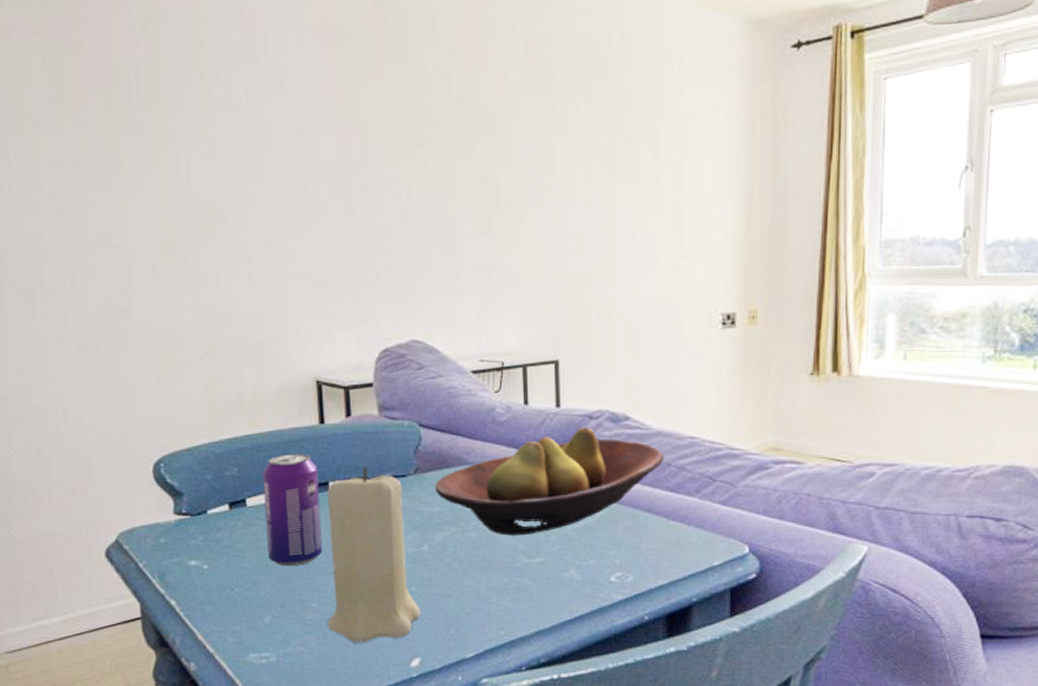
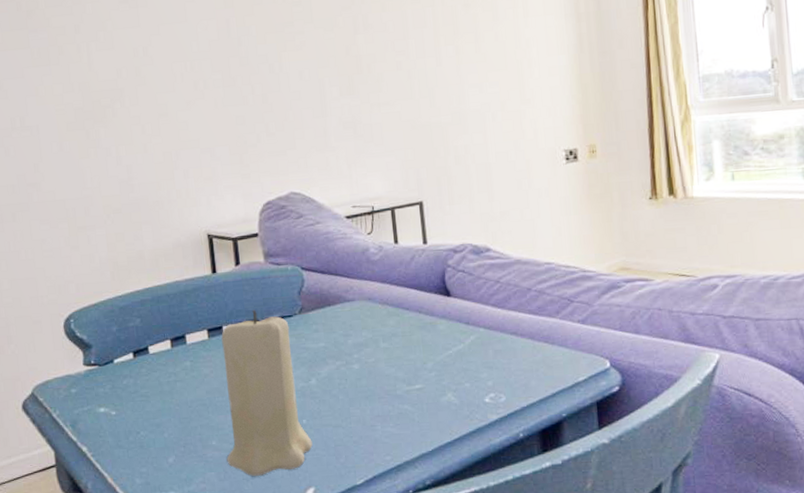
beverage can: present [262,454,323,567] -> none [162,302,220,408]
fruit bowl: present [435,426,664,536] -> none [319,260,525,366]

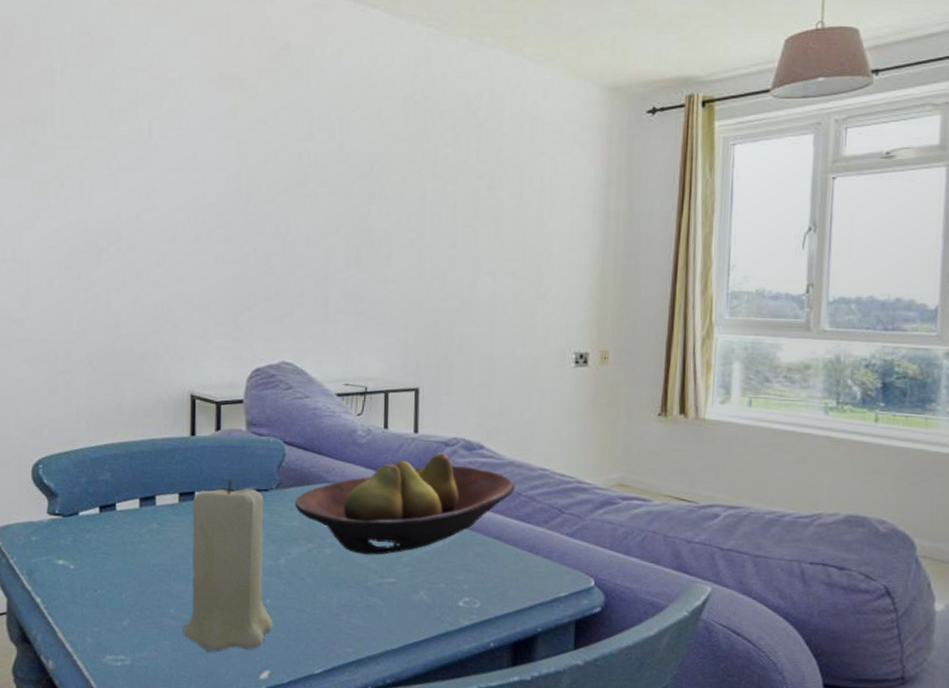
fruit bowl: none [319,260,525,366] -> present [295,453,515,555]

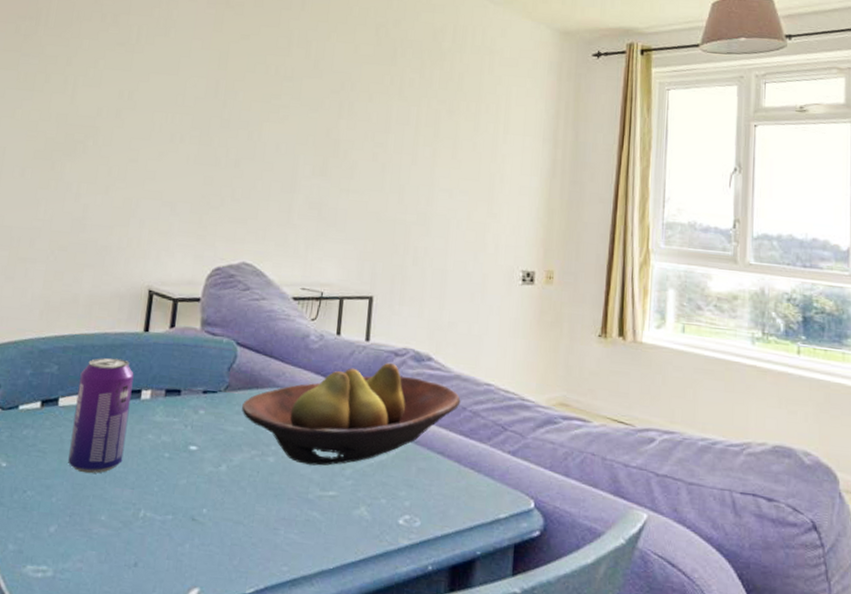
beverage can: none [132,462,186,572] -> present [68,358,134,474]
candle: present [183,479,274,651] -> none [112,378,211,565]

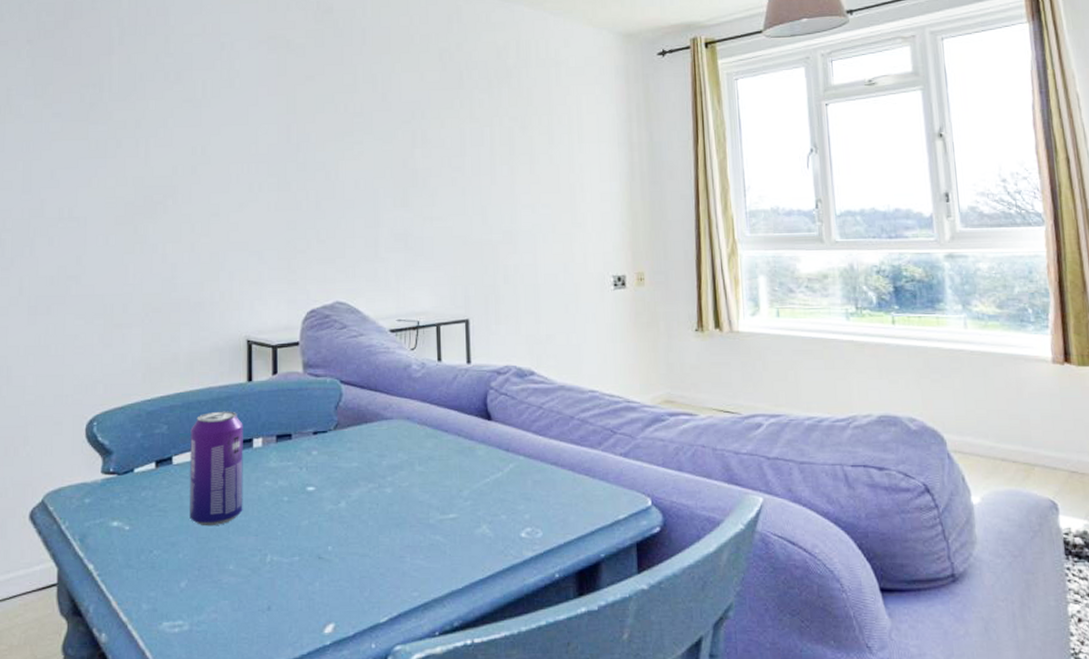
fruit bowl: present [242,362,461,466] -> none [354,382,568,491]

